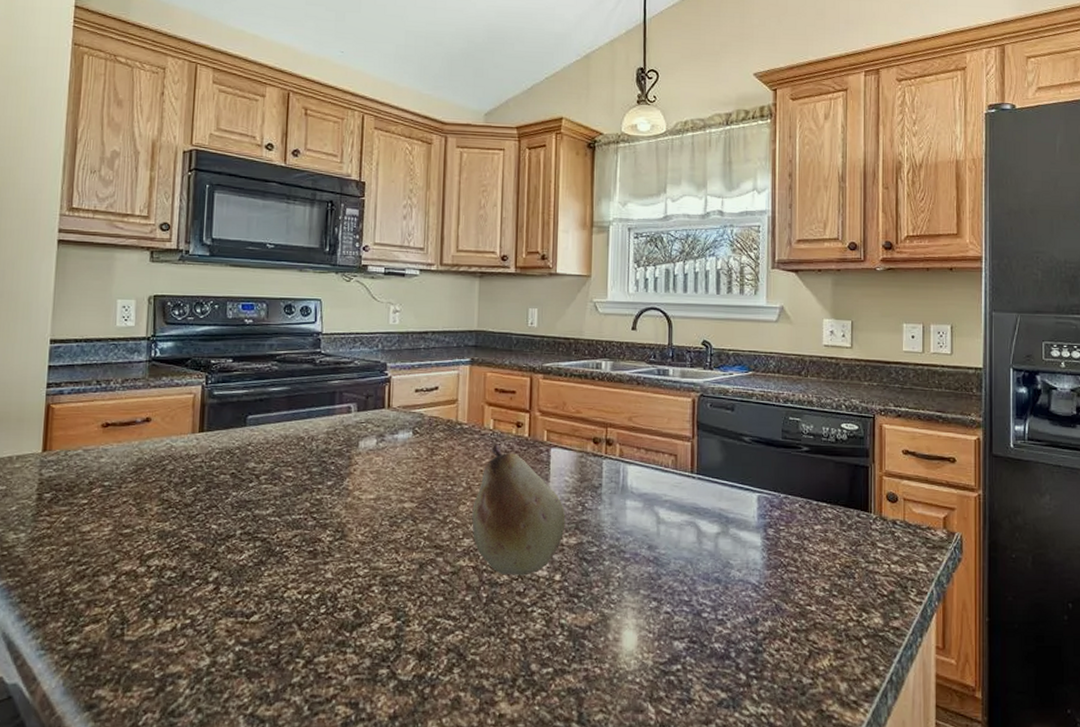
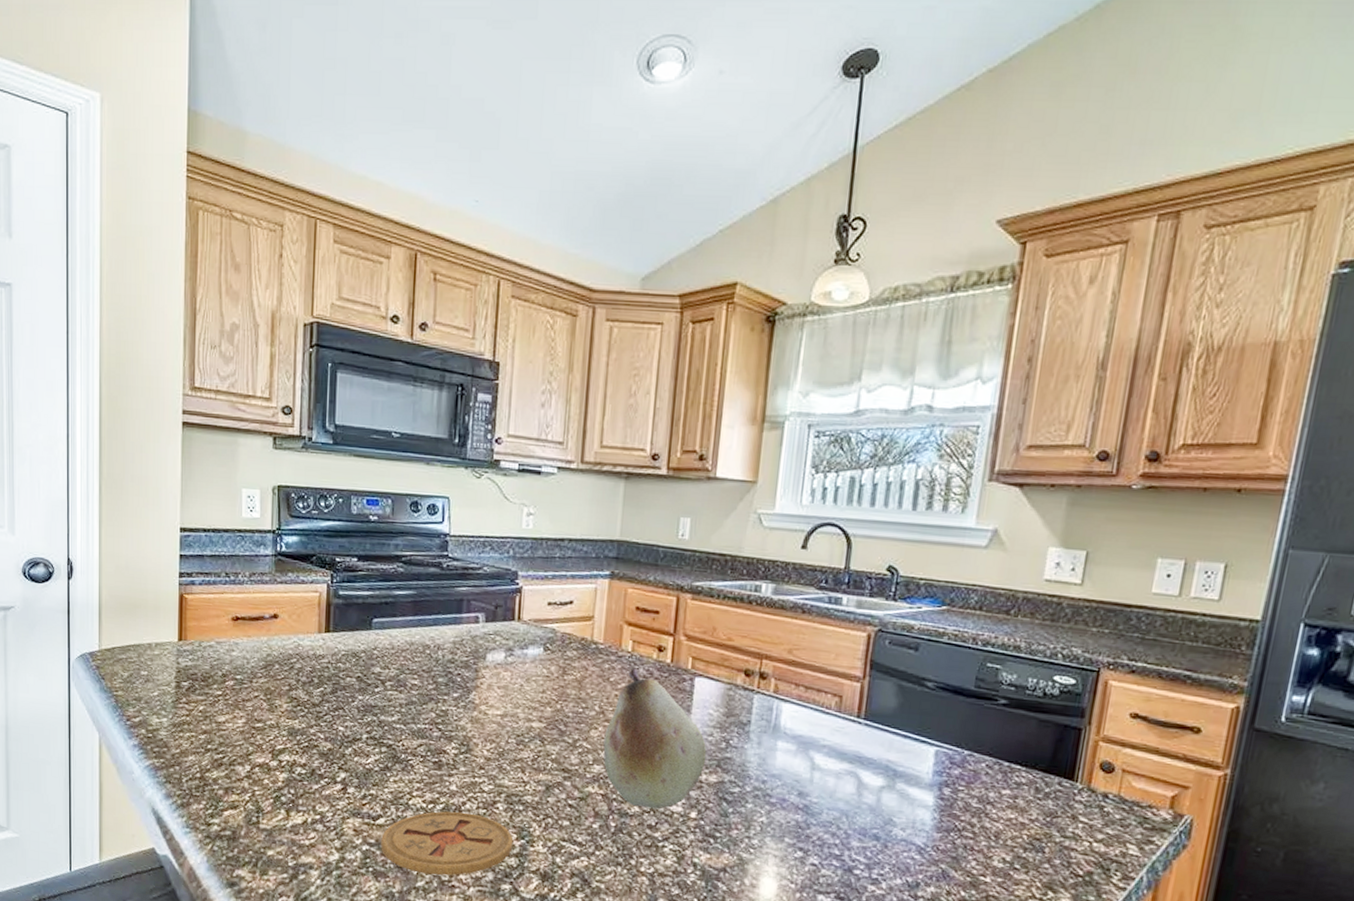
coaster: none [254,599,390,669] -> present [381,811,514,876]

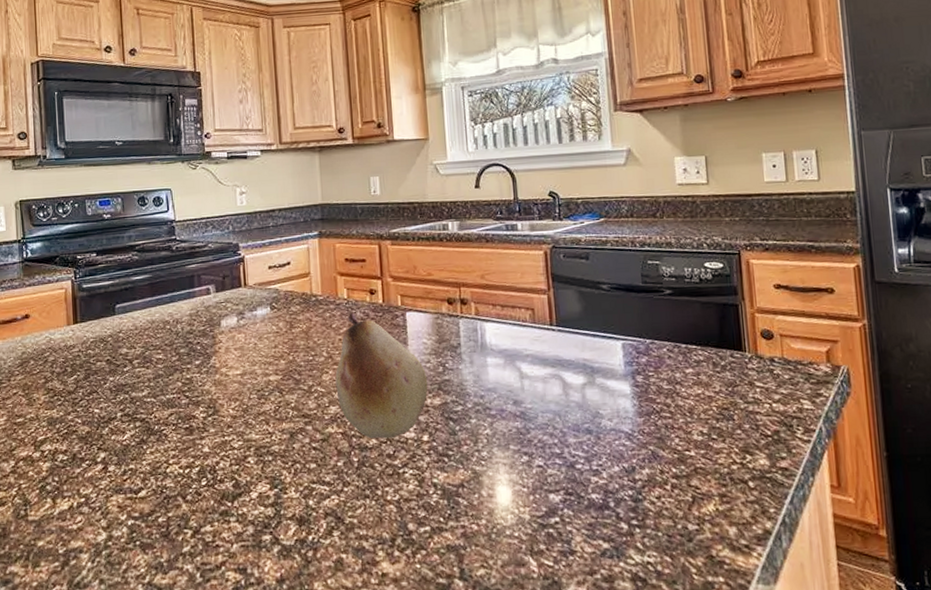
coaster: present [381,811,514,876] -> none [144,471,268,539]

